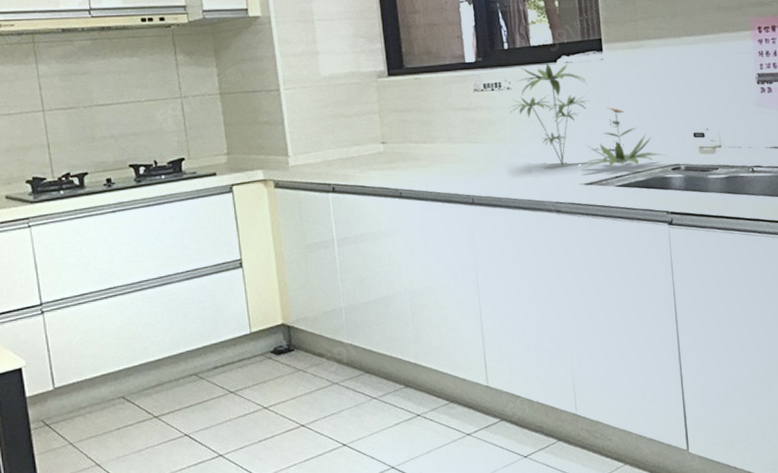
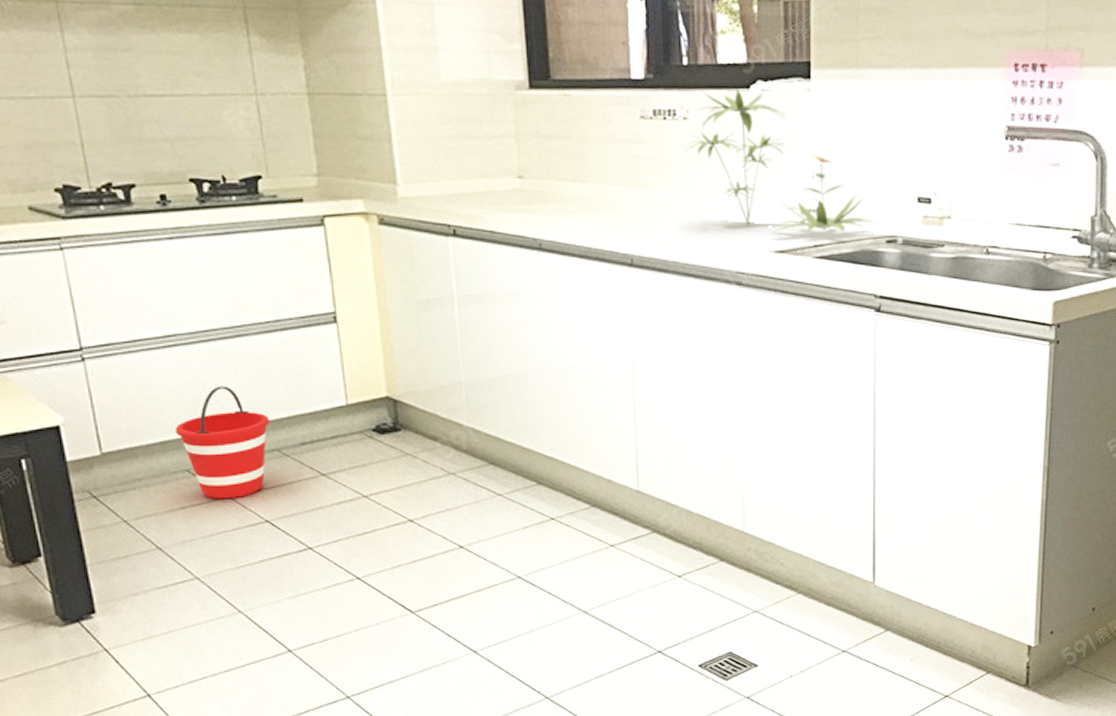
bucket: none [113,325,189,420] -> present [174,386,270,500]

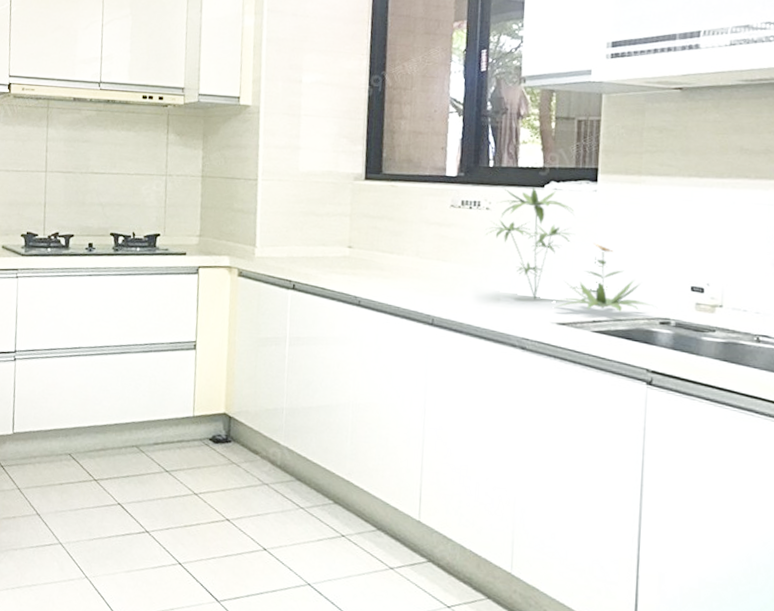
bucket: present [174,386,270,500] -> none [66,390,135,482]

